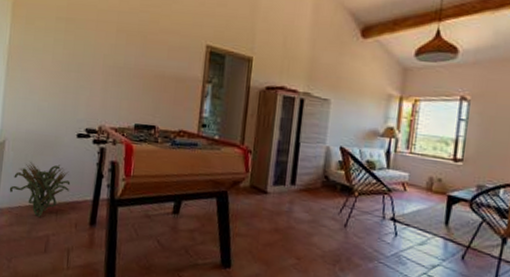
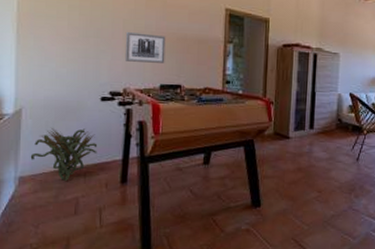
wall art: none [102,68,144,102] -> present [124,32,166,63]

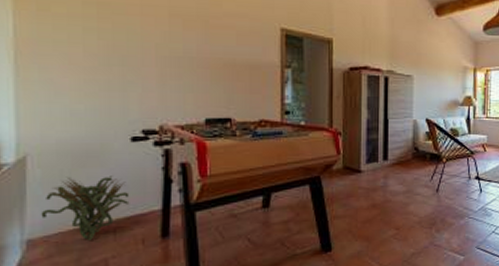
wall art: present [124,32,166,63] -> none [159,58,210,94]

